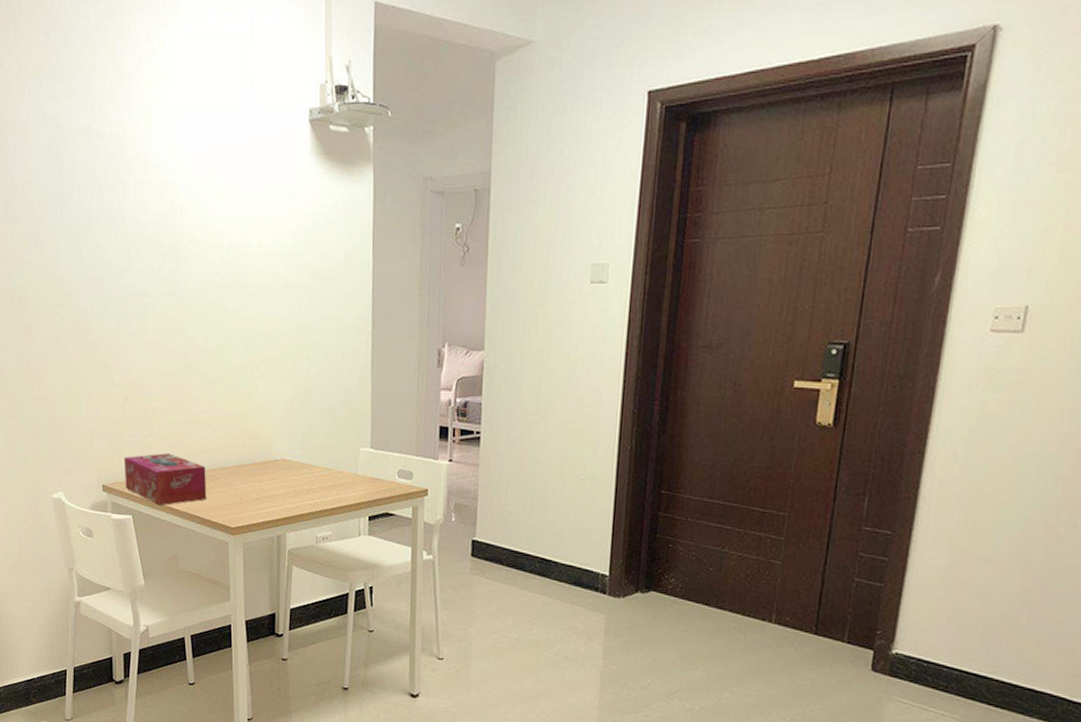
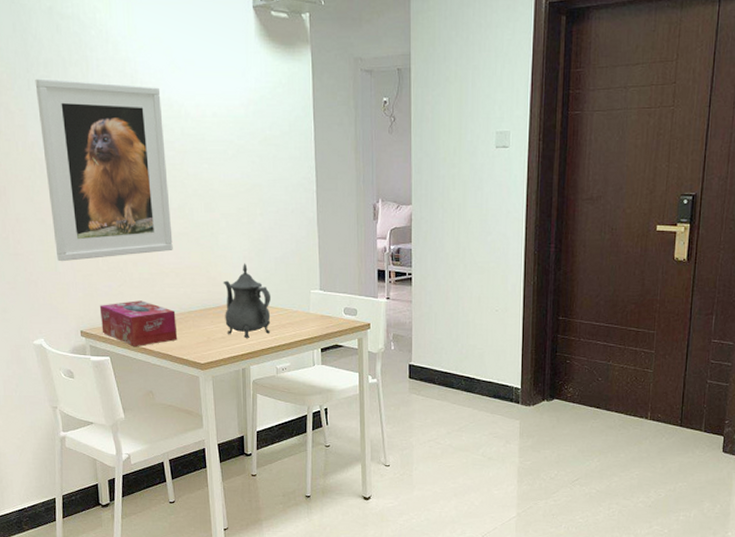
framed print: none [68,205,207,408] -> present [35,78,173,262]
teapot: none [260,414,314,501] -> present [223,263,272,338]

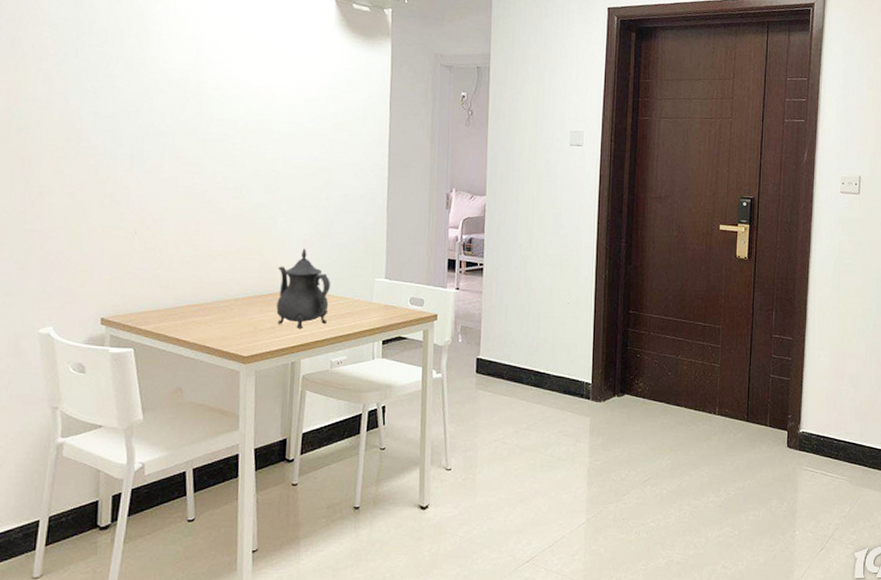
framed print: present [35,78,173,262] -> none [83,47,227,241]
tissue box: present [99,300,178,346] -> none [127,285,220,337]

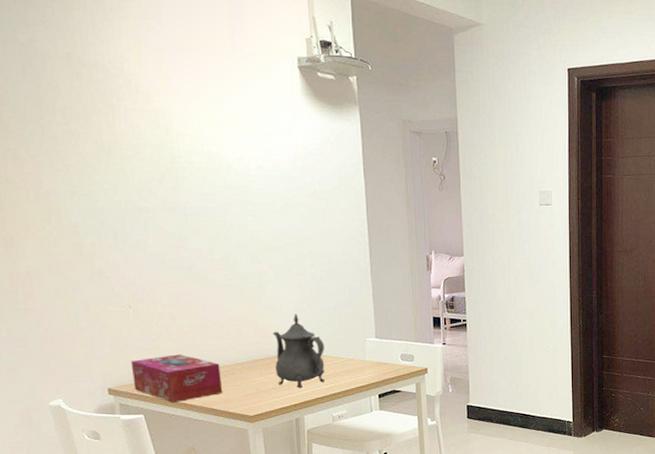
tissue box: none [127,285,220,337] -> present [130,354,223,402]

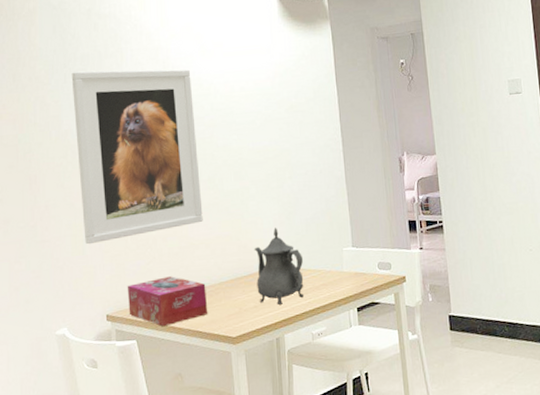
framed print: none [50,125,216,317] -> present [71,69,203,245]

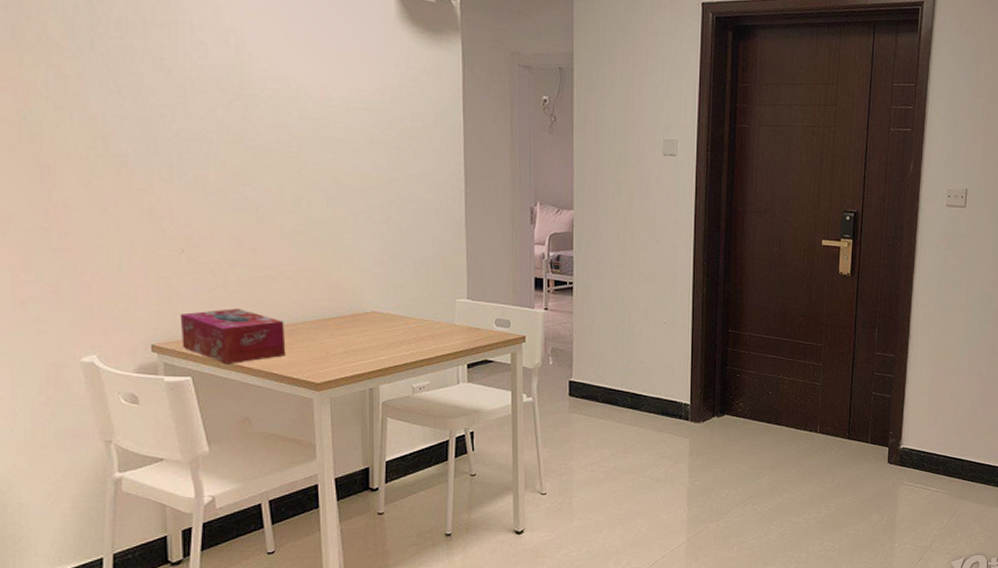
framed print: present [71,69,203,245] -> none [102,39,284,260]
teapot: present [254,227,304,305] -> none [347,267,408,353]

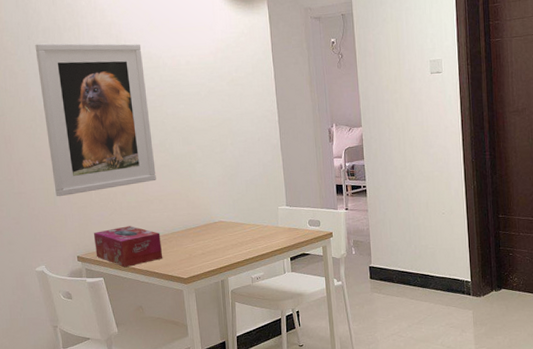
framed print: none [102,39,284,260] -> present [35,43,156,197]

